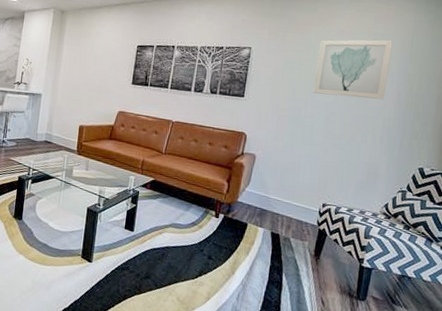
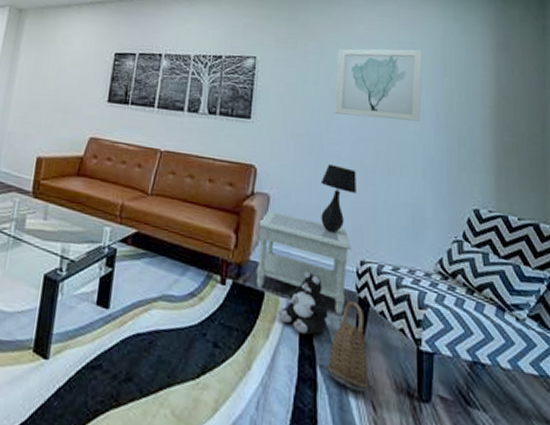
side table: none [241,166,317,241] -> present [256,211,351,315]
plush toy: none [256,209,295,254] -> present [277,270,328,335]
basket: none [290,231,322,292] -> present [327,301,369,392]
table lamp: none [294,132,326,184] -> present [320,164,356,233]

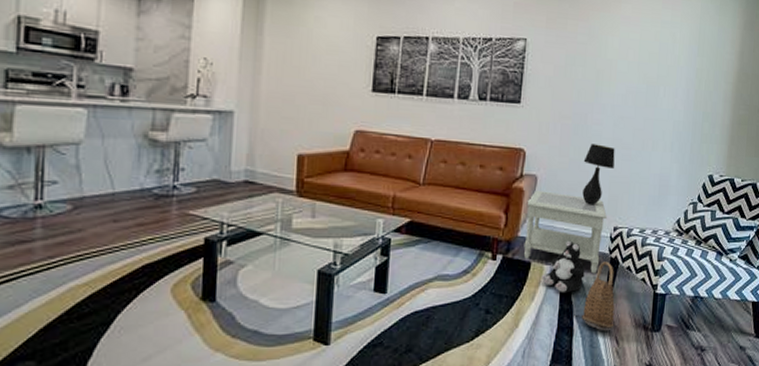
wall art: present [334,48,422,122] -> none [598,28,681,100]

